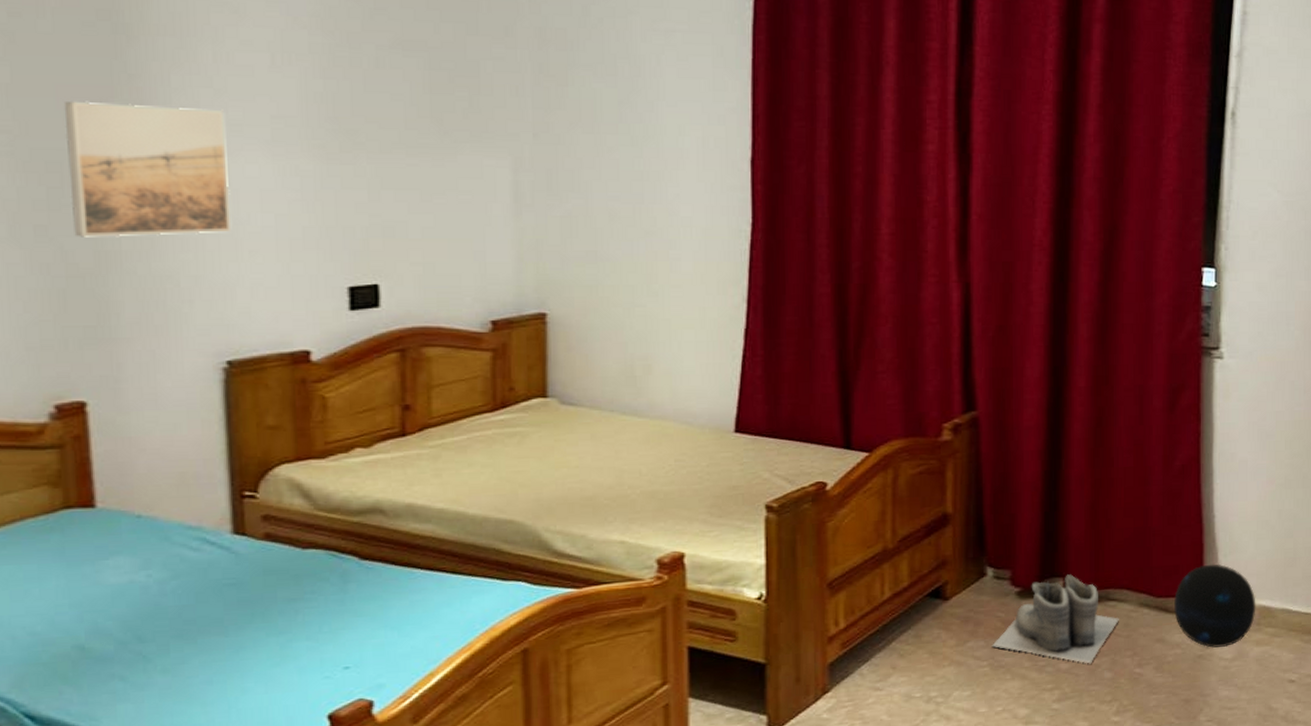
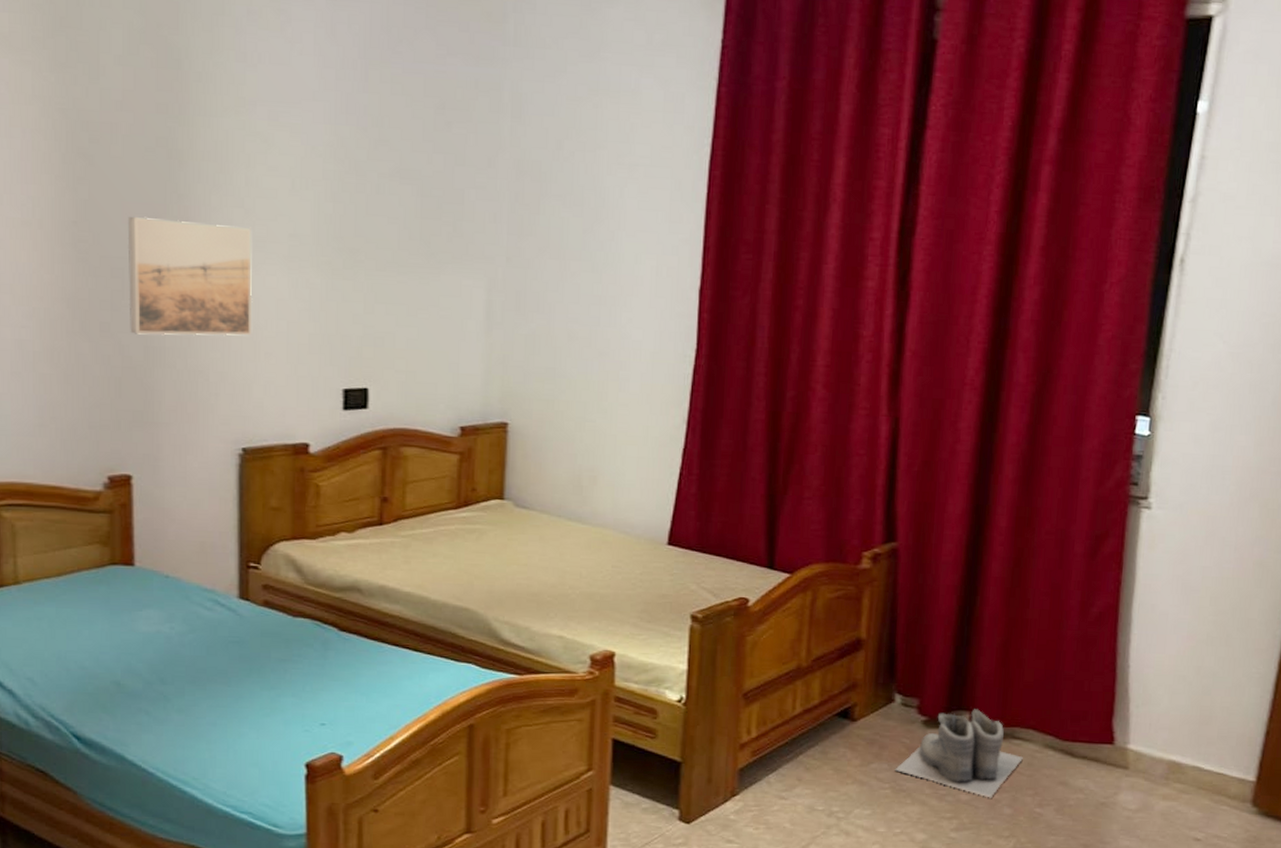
ball: present [1174,563,1256,648] -> none [1080,713,1166,797]

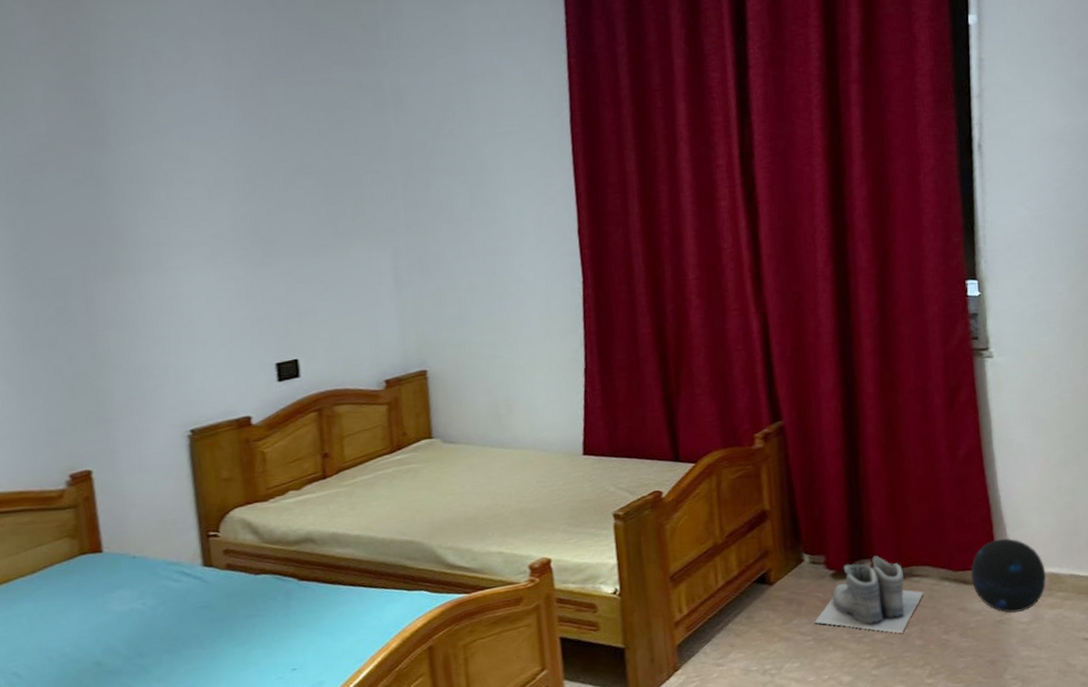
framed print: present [127,216,253,336] -> none [63,236,187,344]
ball: none [1080,713,1166,797] -> present [971,538,1047,614]

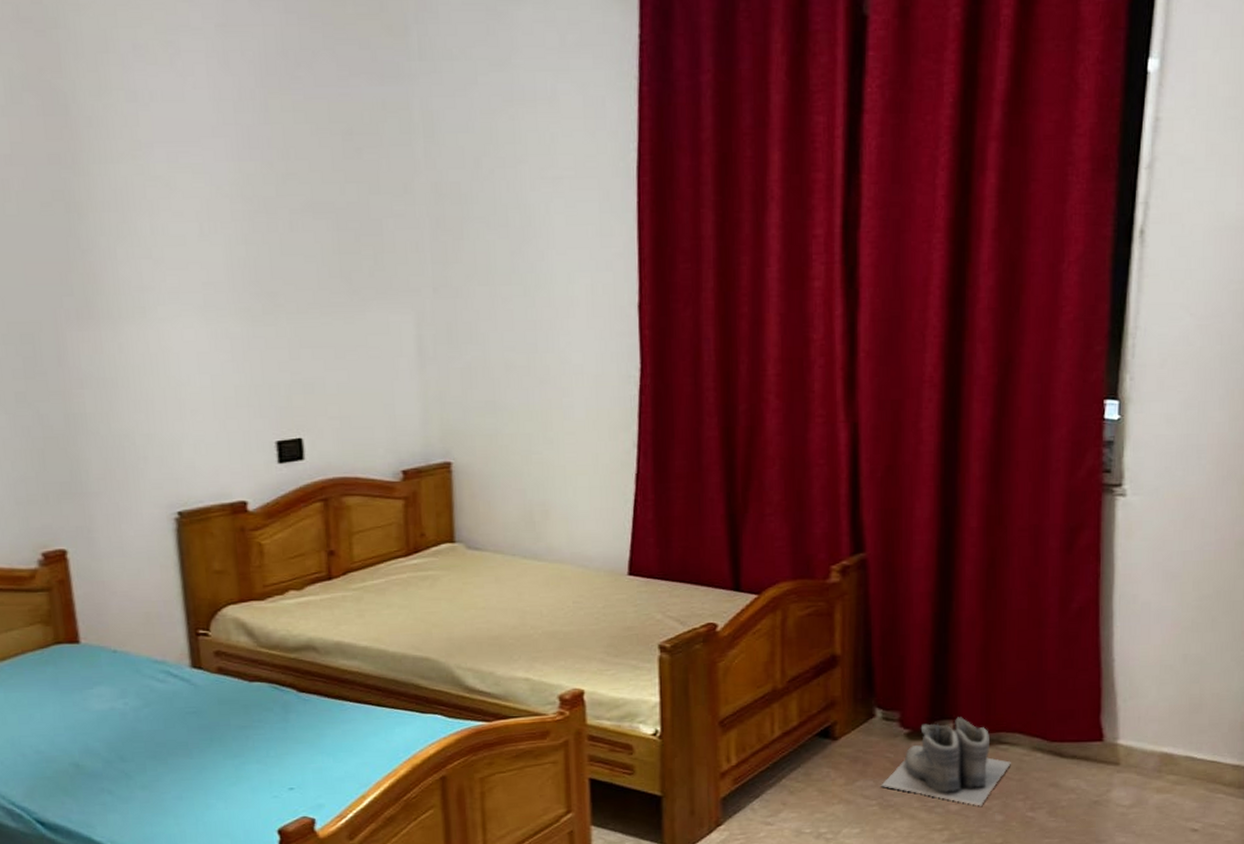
ball: present [971,538,1047,614] -> none [1069,708,1158,794]

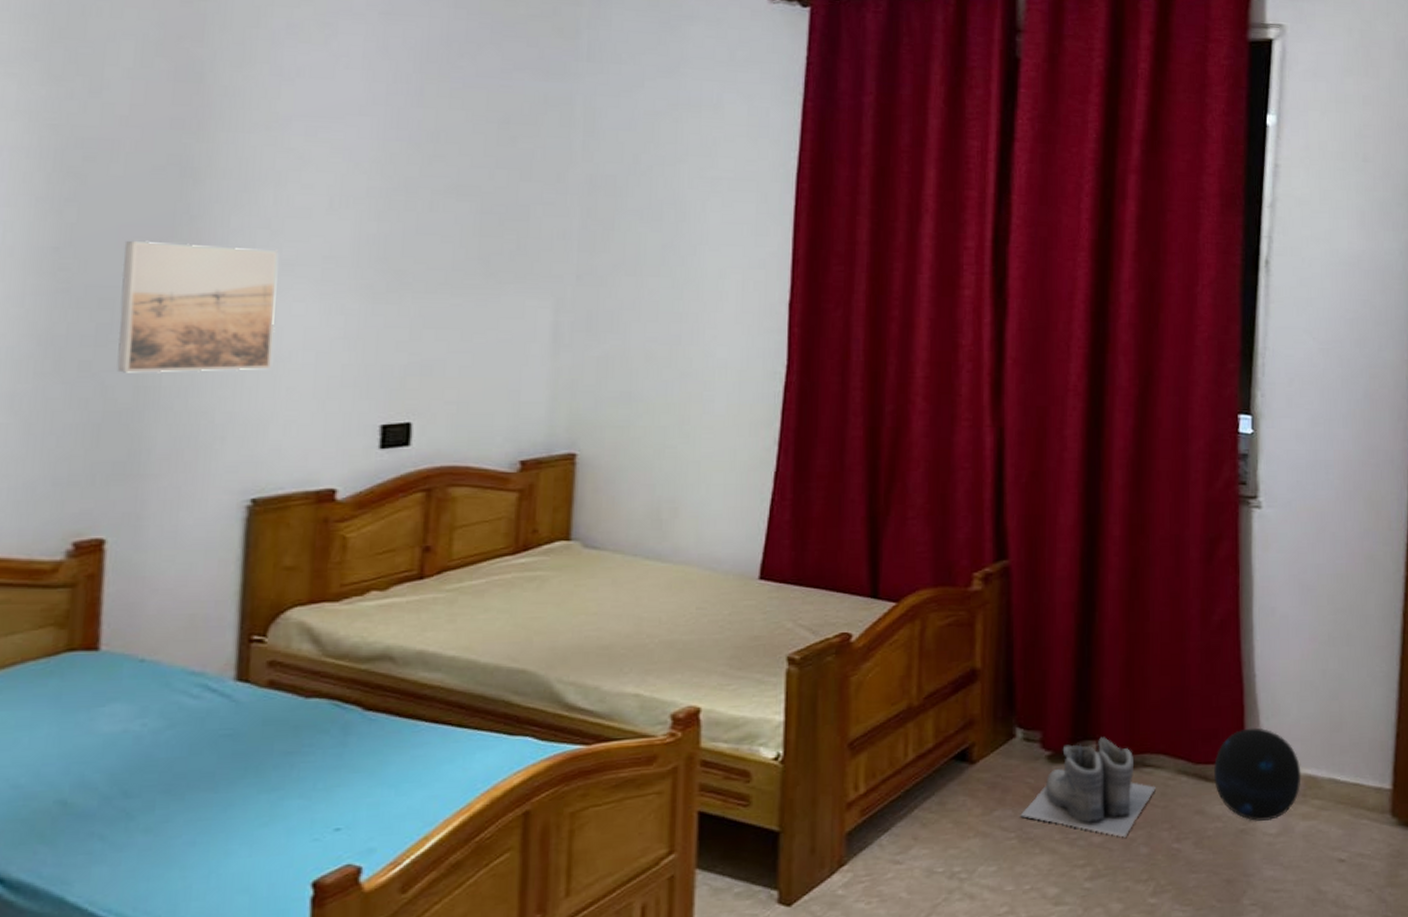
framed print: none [31,276,174,402] -> present [117,240,278,373]
ball: none [1069,708,1158,794] -> present [1214,727,1301,821]

